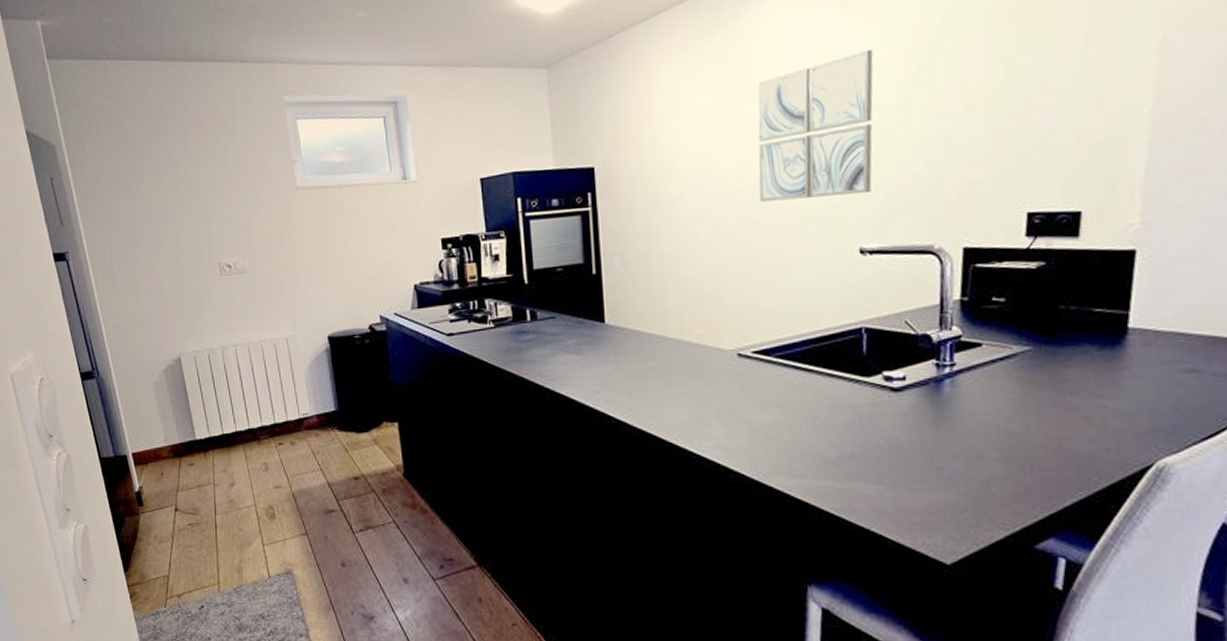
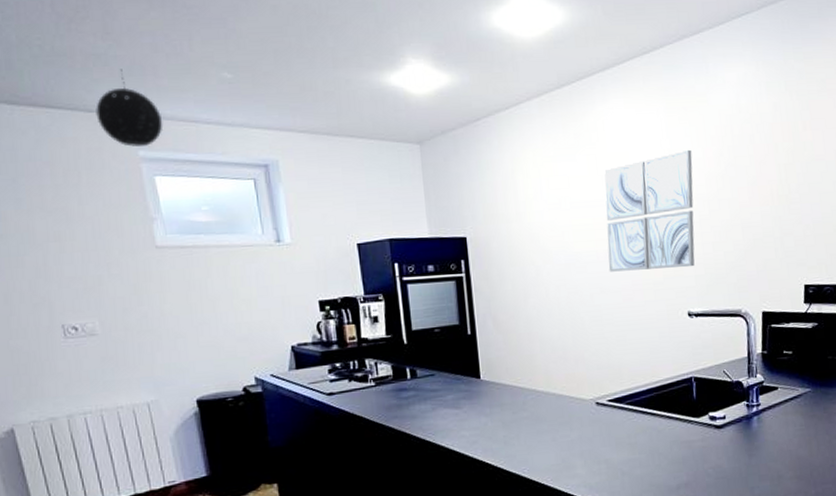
pendant light: none [249,18,305,93] -> present [96,69,164,147]

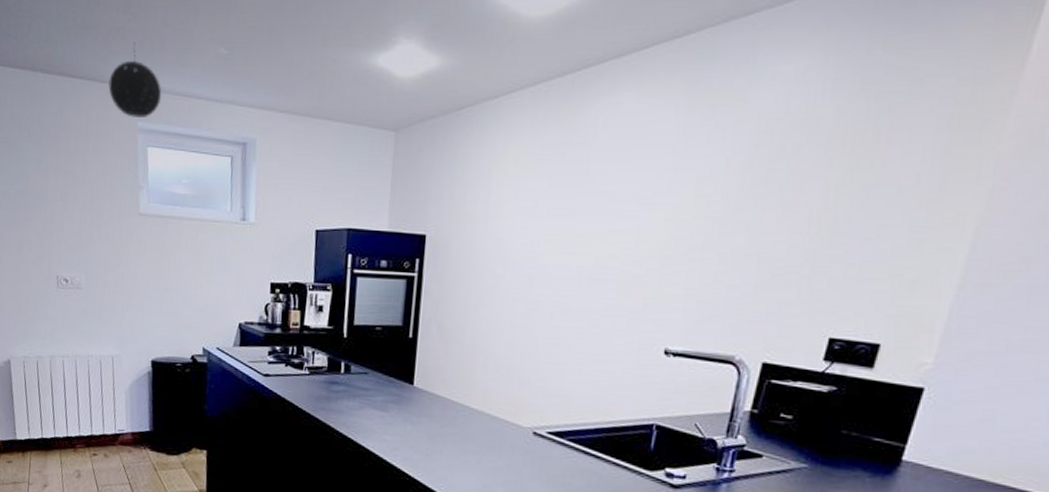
wall art: present [604,149,695,272] -> none [578,157,711,298]

